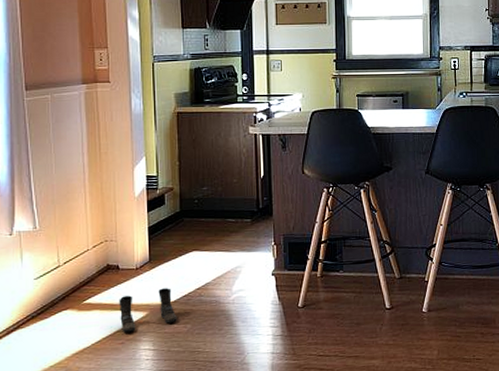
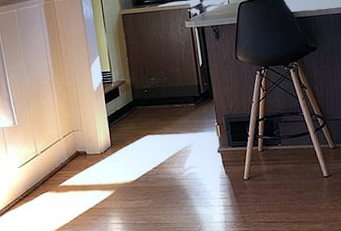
boots: present [119,288,177,332] -> none [89,169,140,209]

